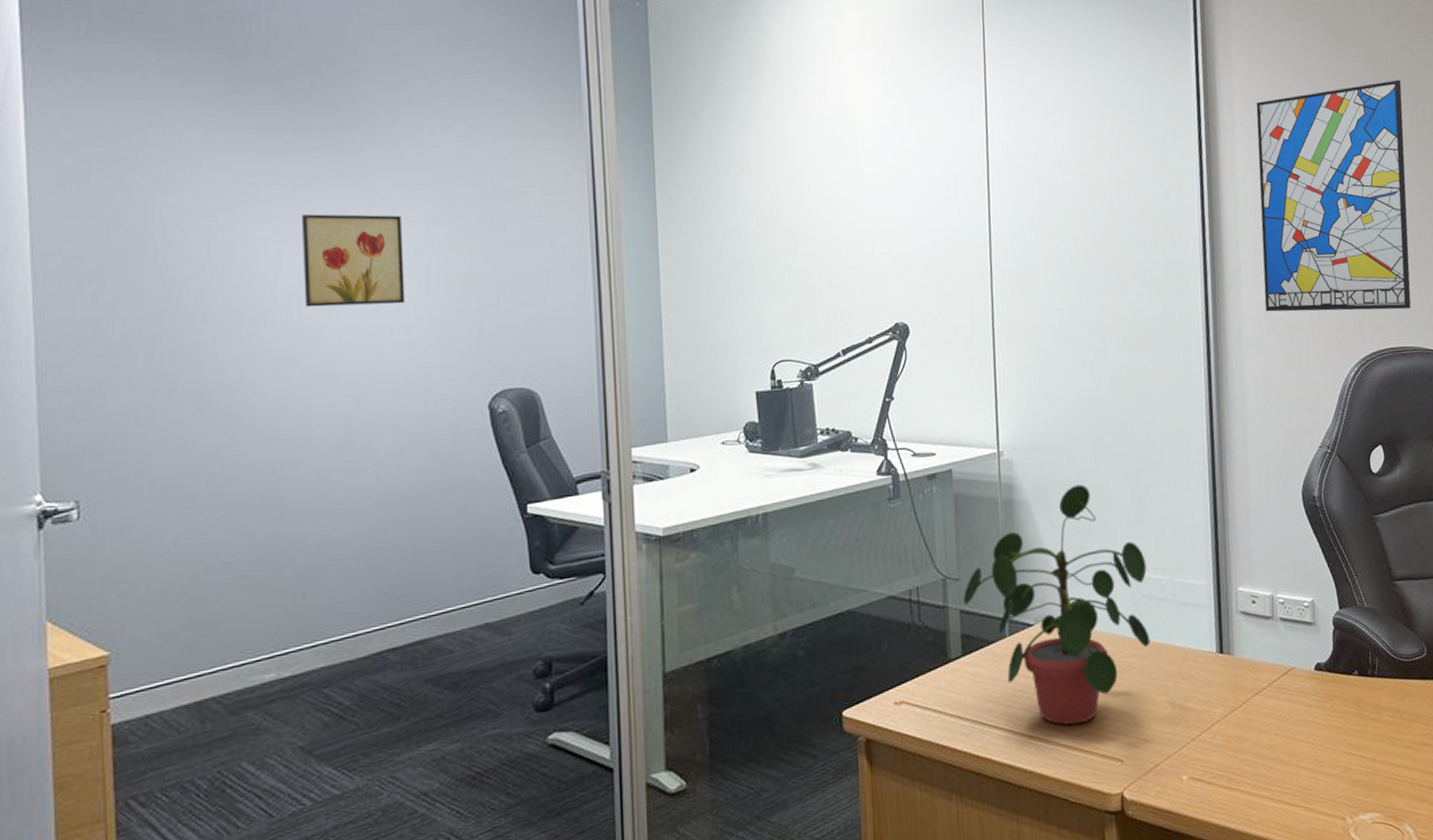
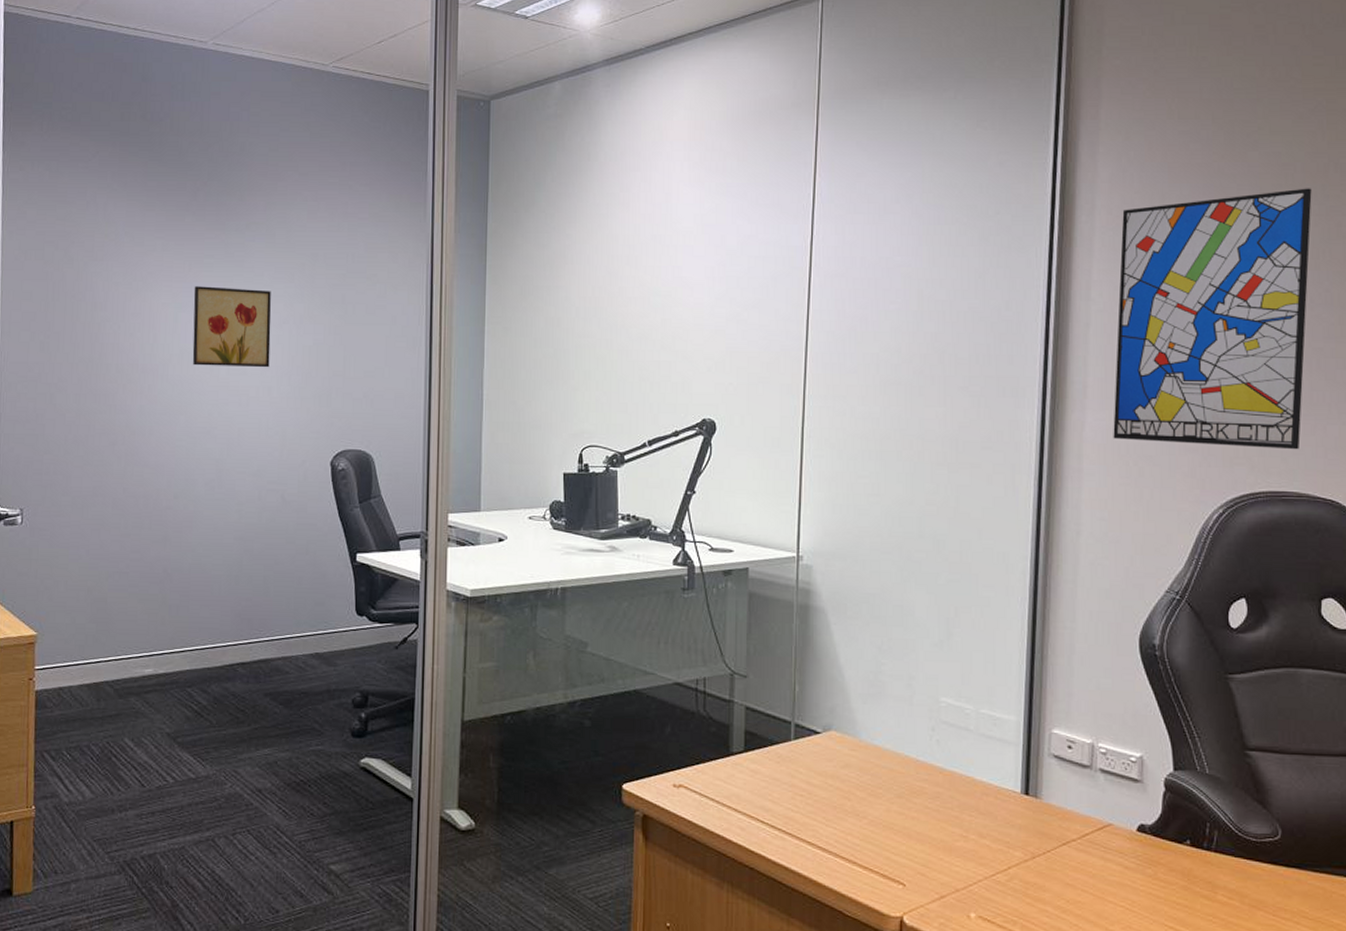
potted plant: present [963,484,1151,725] -> none [749,598,949,840]

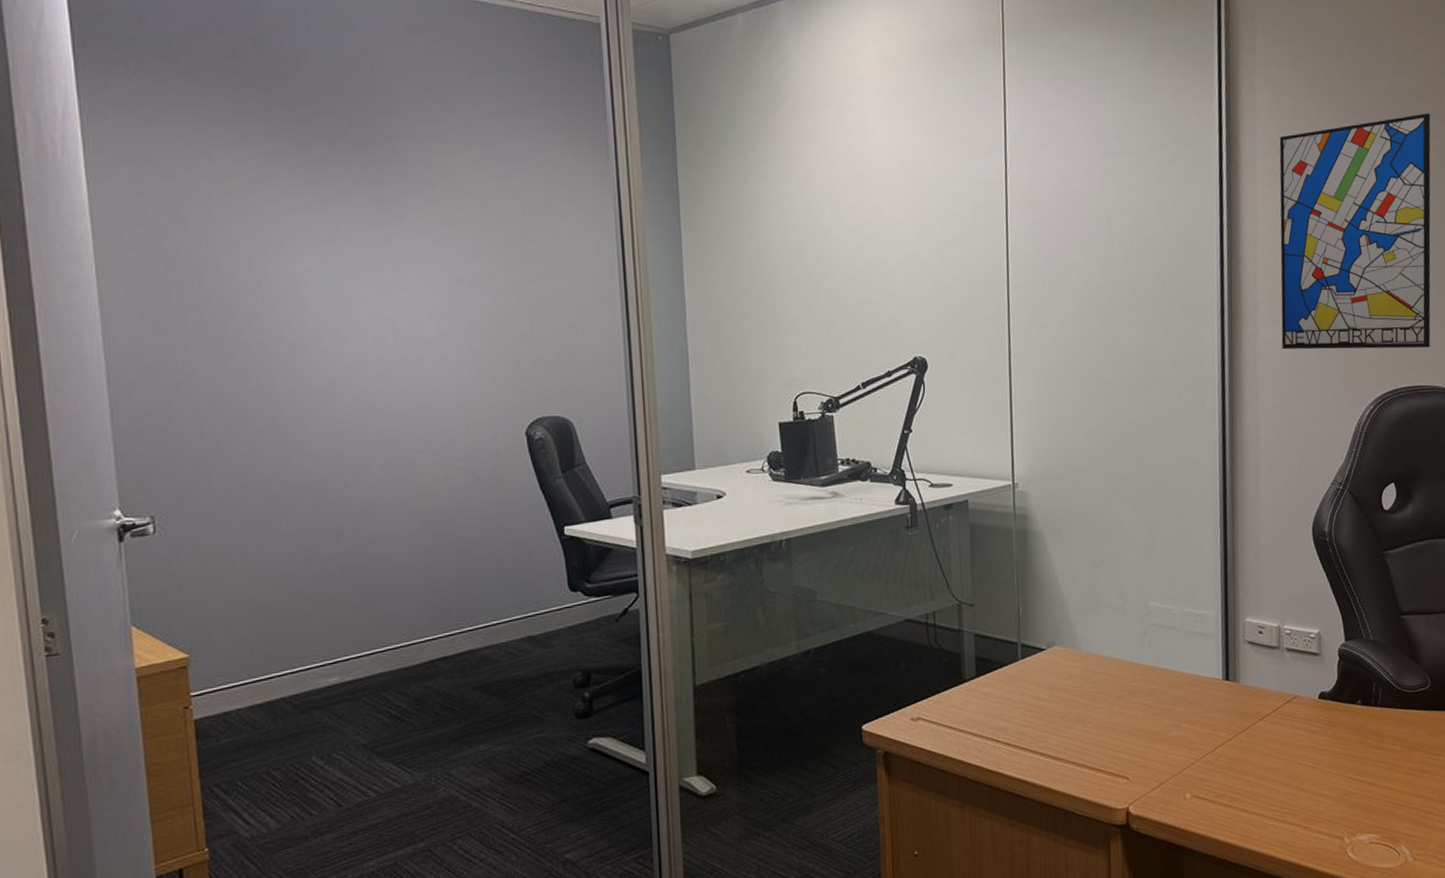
wall art: present [192,286,271,368] -> none [344,247,445,337]

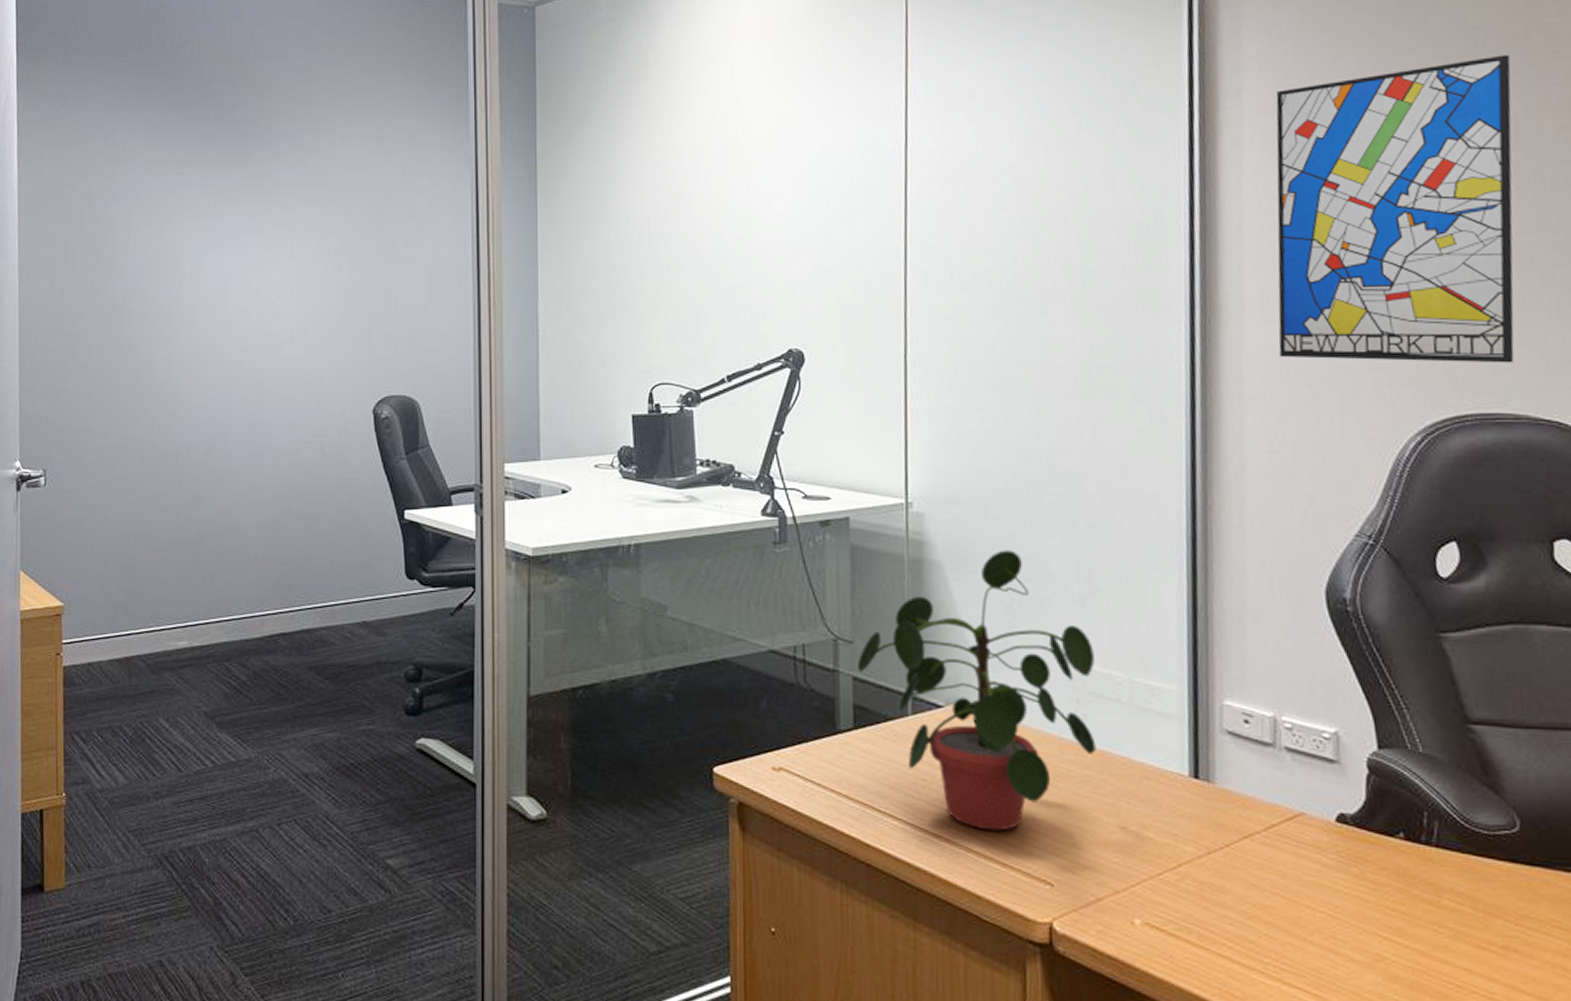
potted plant: none [977,516,1158,744] -> present [857,550,1097,831]

